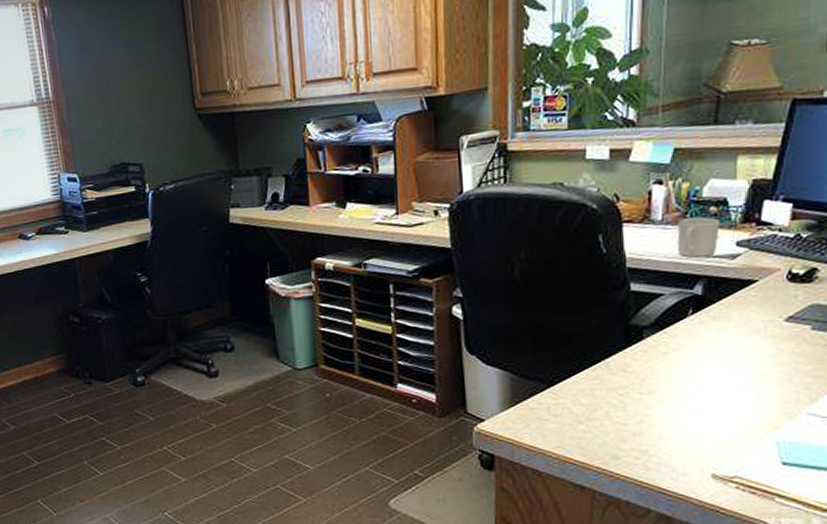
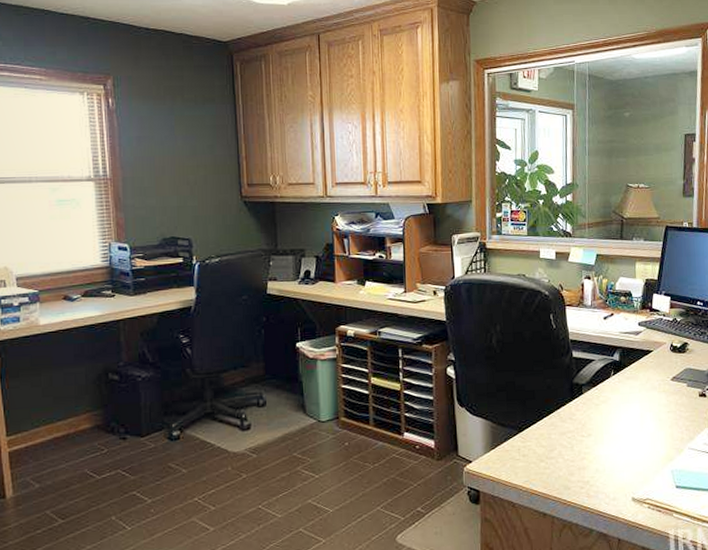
mug: present [677,217,719,258] -> none [601,304,628,333]

